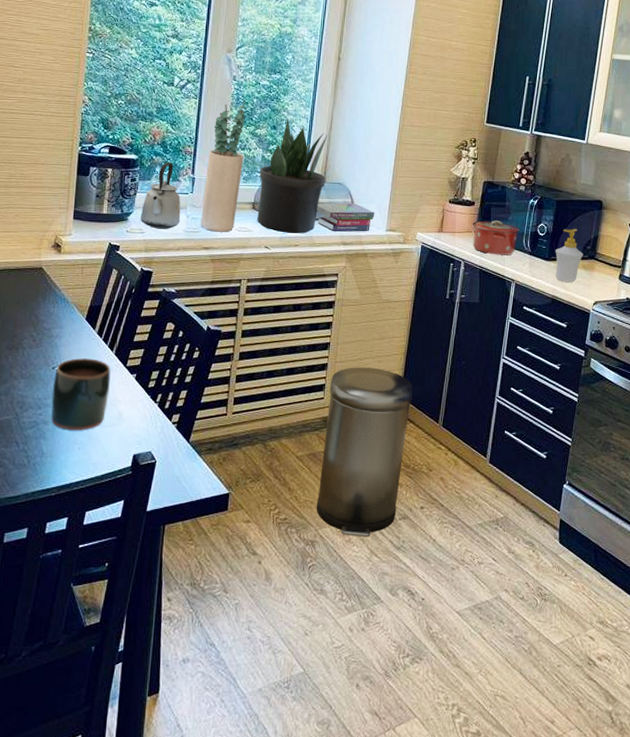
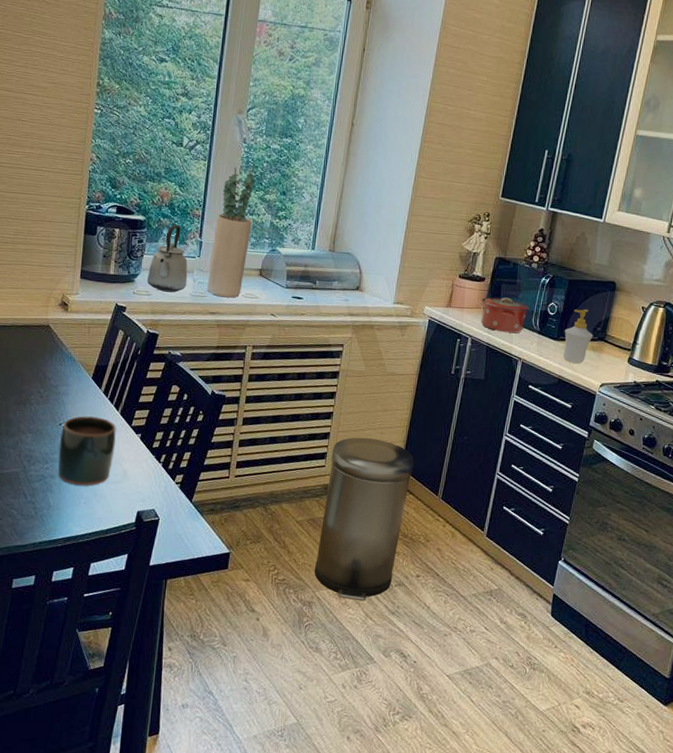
planter: present [257,119,328,235] -> none [264,185,339,303]
books: present [316,203,375,232] -> none [324,272,383,303]

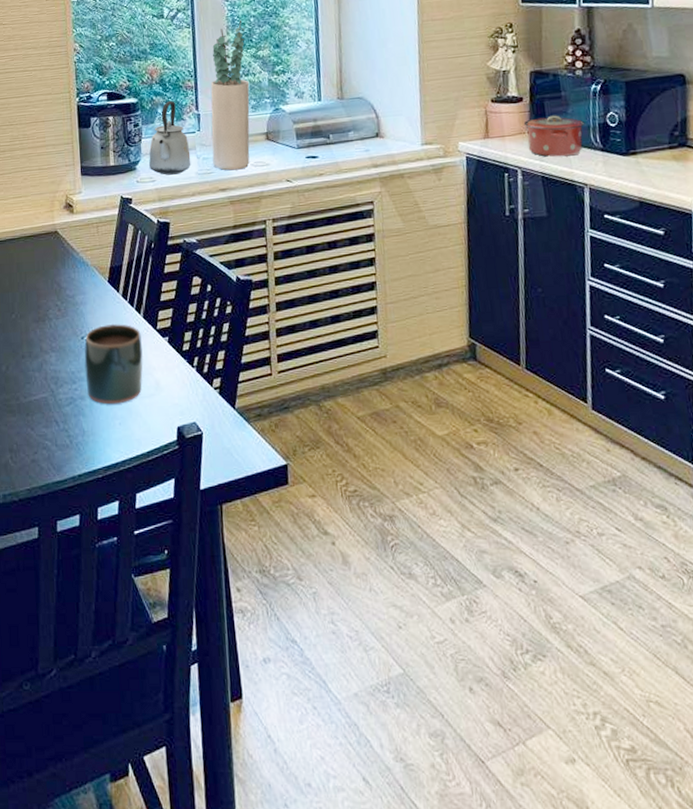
pedal bin: present [314,437,414,602] -> none [383,305,486,509]
soap bottle: present [563,309,593,364] -> none [633,112,672,180]

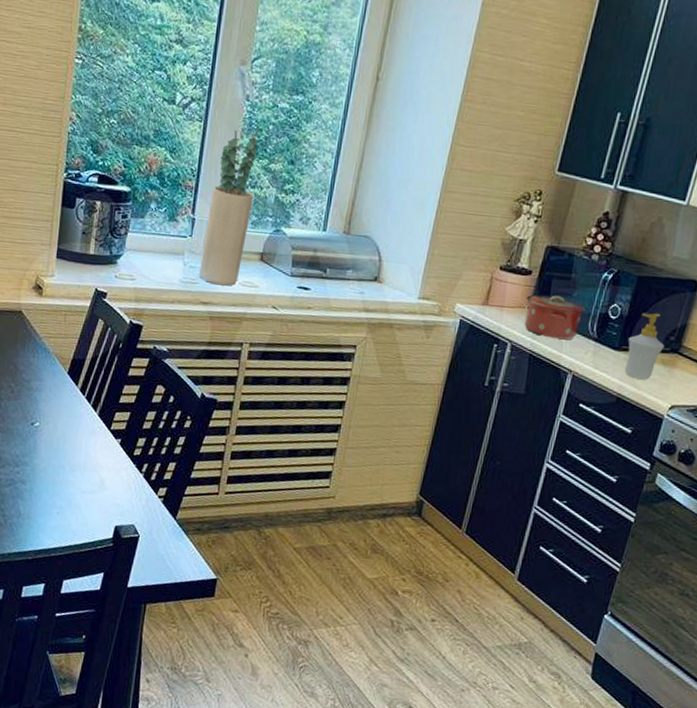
mug: present [84,323,144,405] -> none [29,415,94,494]
kettle: present [148,101,191,175] -> none [130,198,178,277]
soap bottle: none [633,112,672,180] -> present [625,313,665,380]

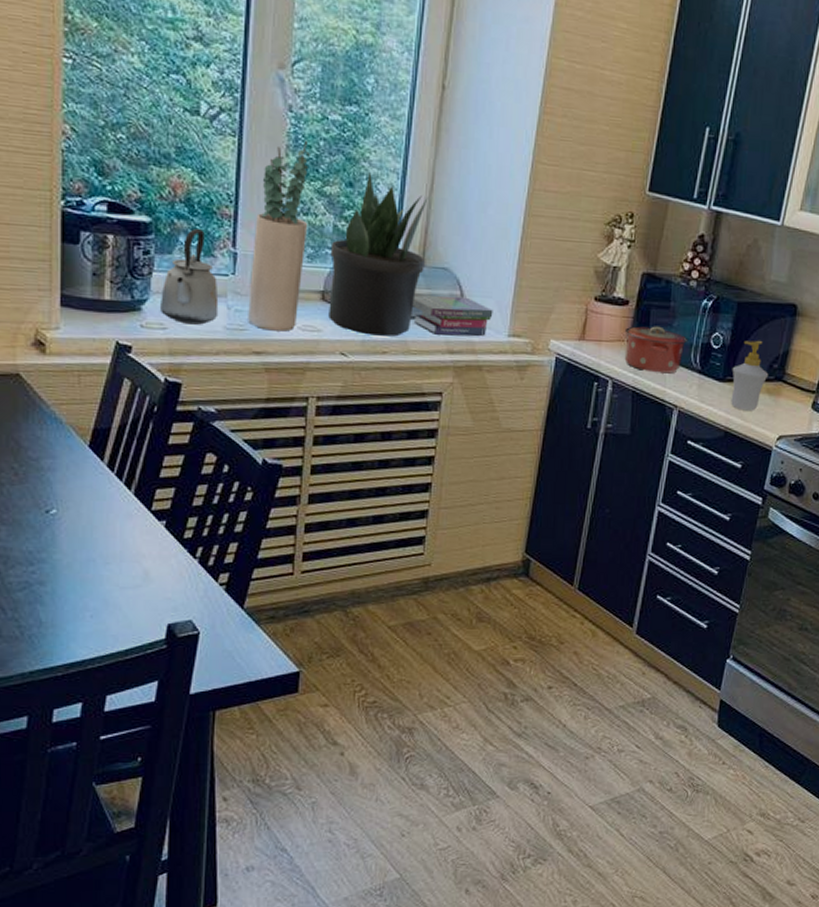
kettle: none [130,198,178,277] -> present [159,229,219,325]
planter: none [265,152,357,295] -> present [328,173,428,338]
books: none [336,259,407,297] -> present [412,295,493,336]

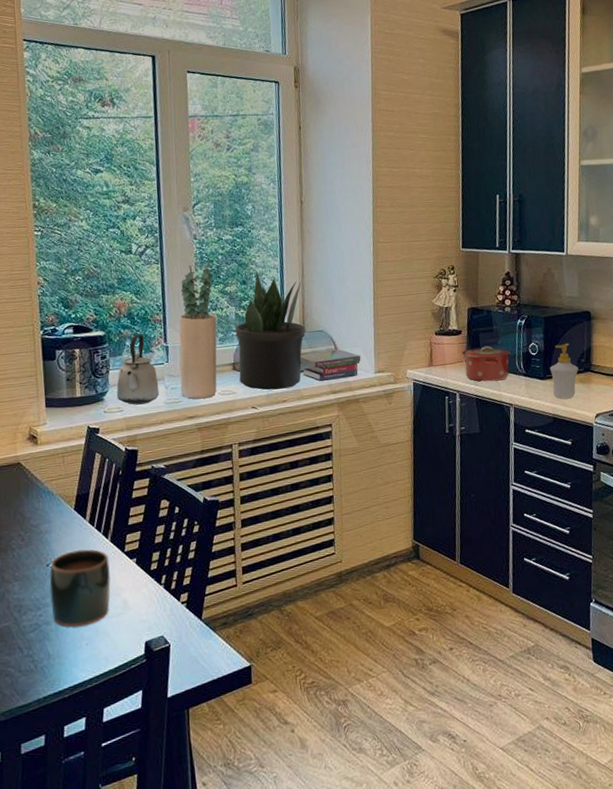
mug: none [48,498,131,594] -> present [49,549,112,627]

